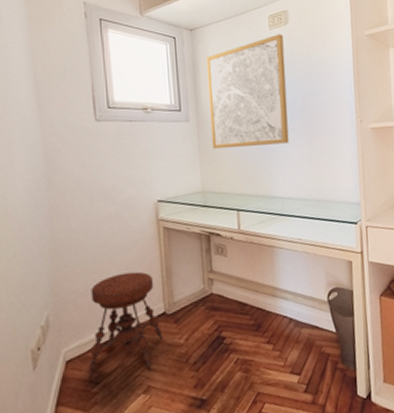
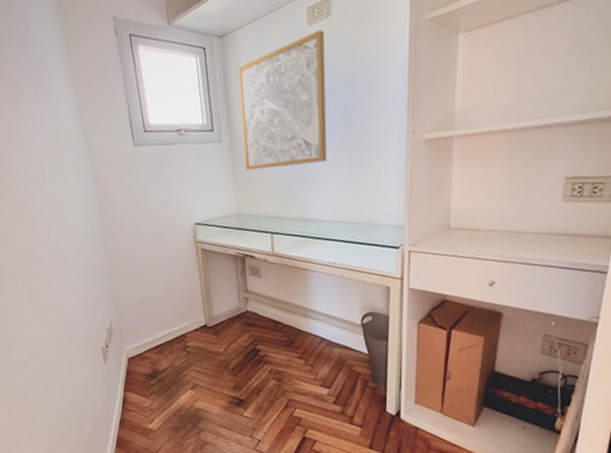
stool: present [88,271,163,379] -> none [143,288,205,373]

